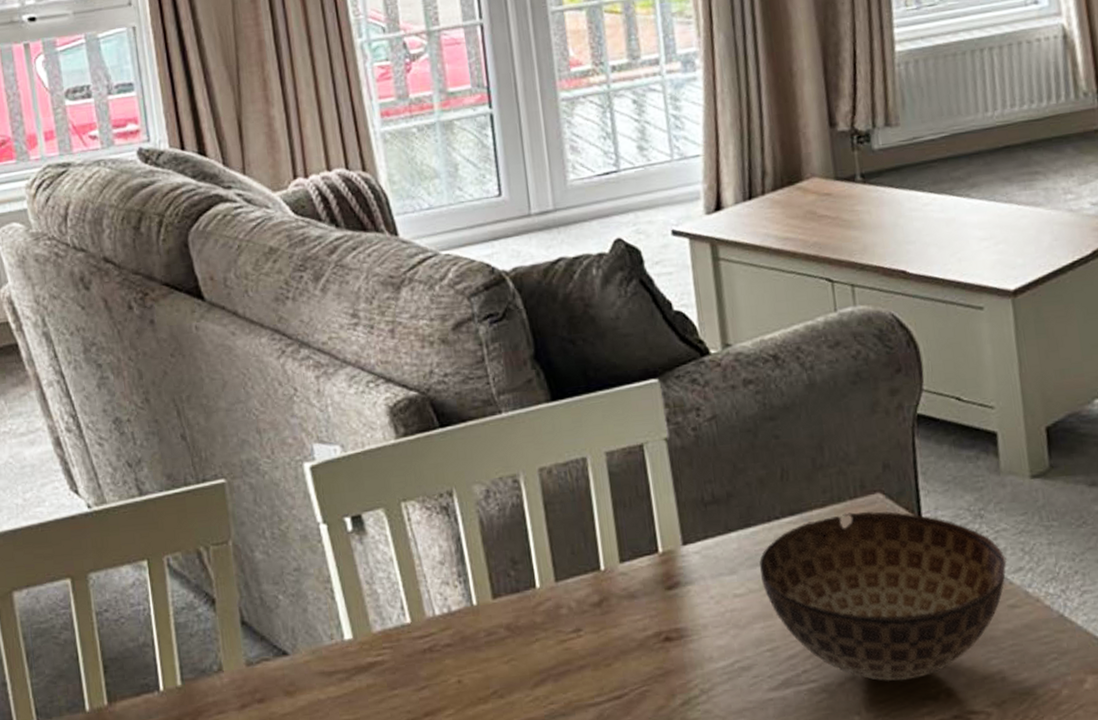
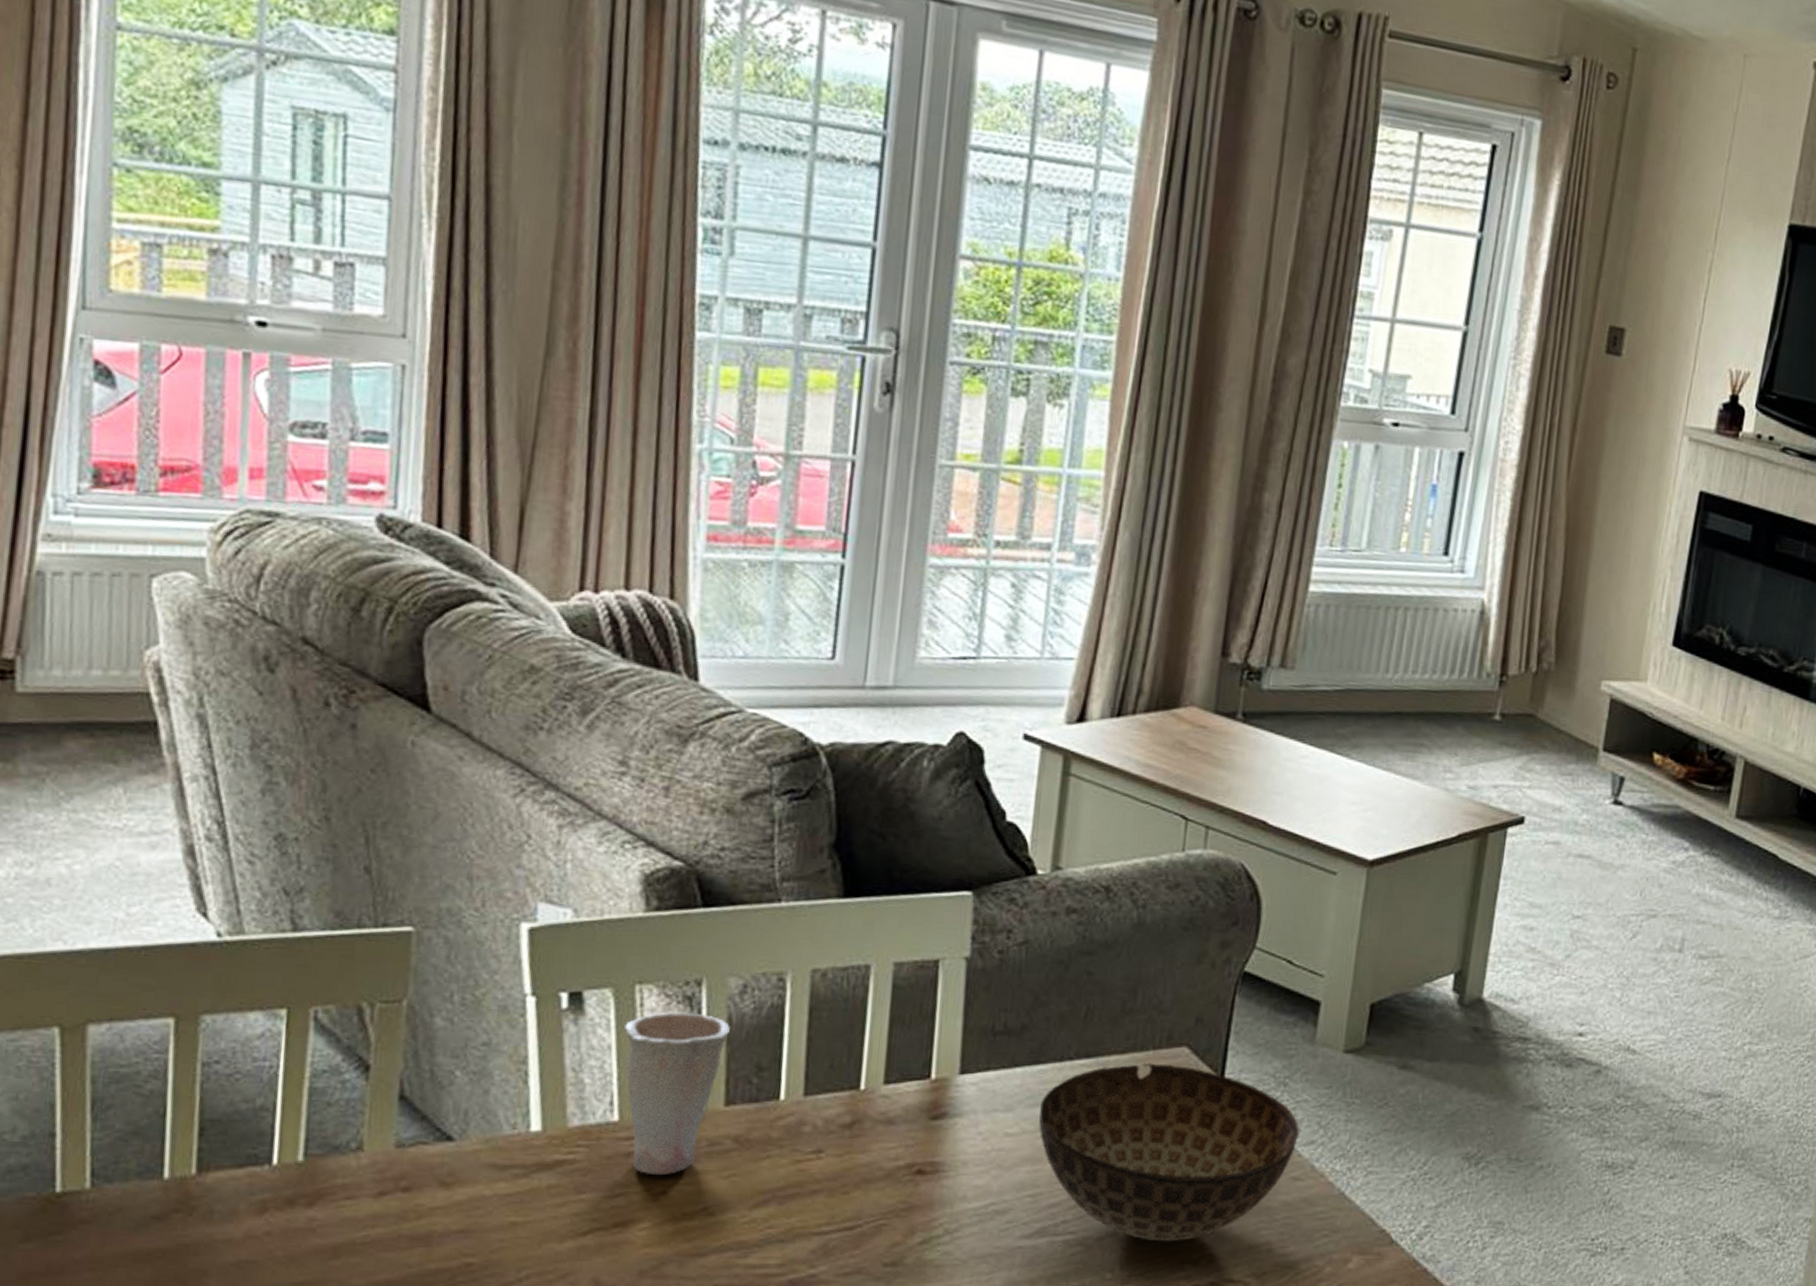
cup: none [399,520,483,667] -> present [624,1011,730,1176]

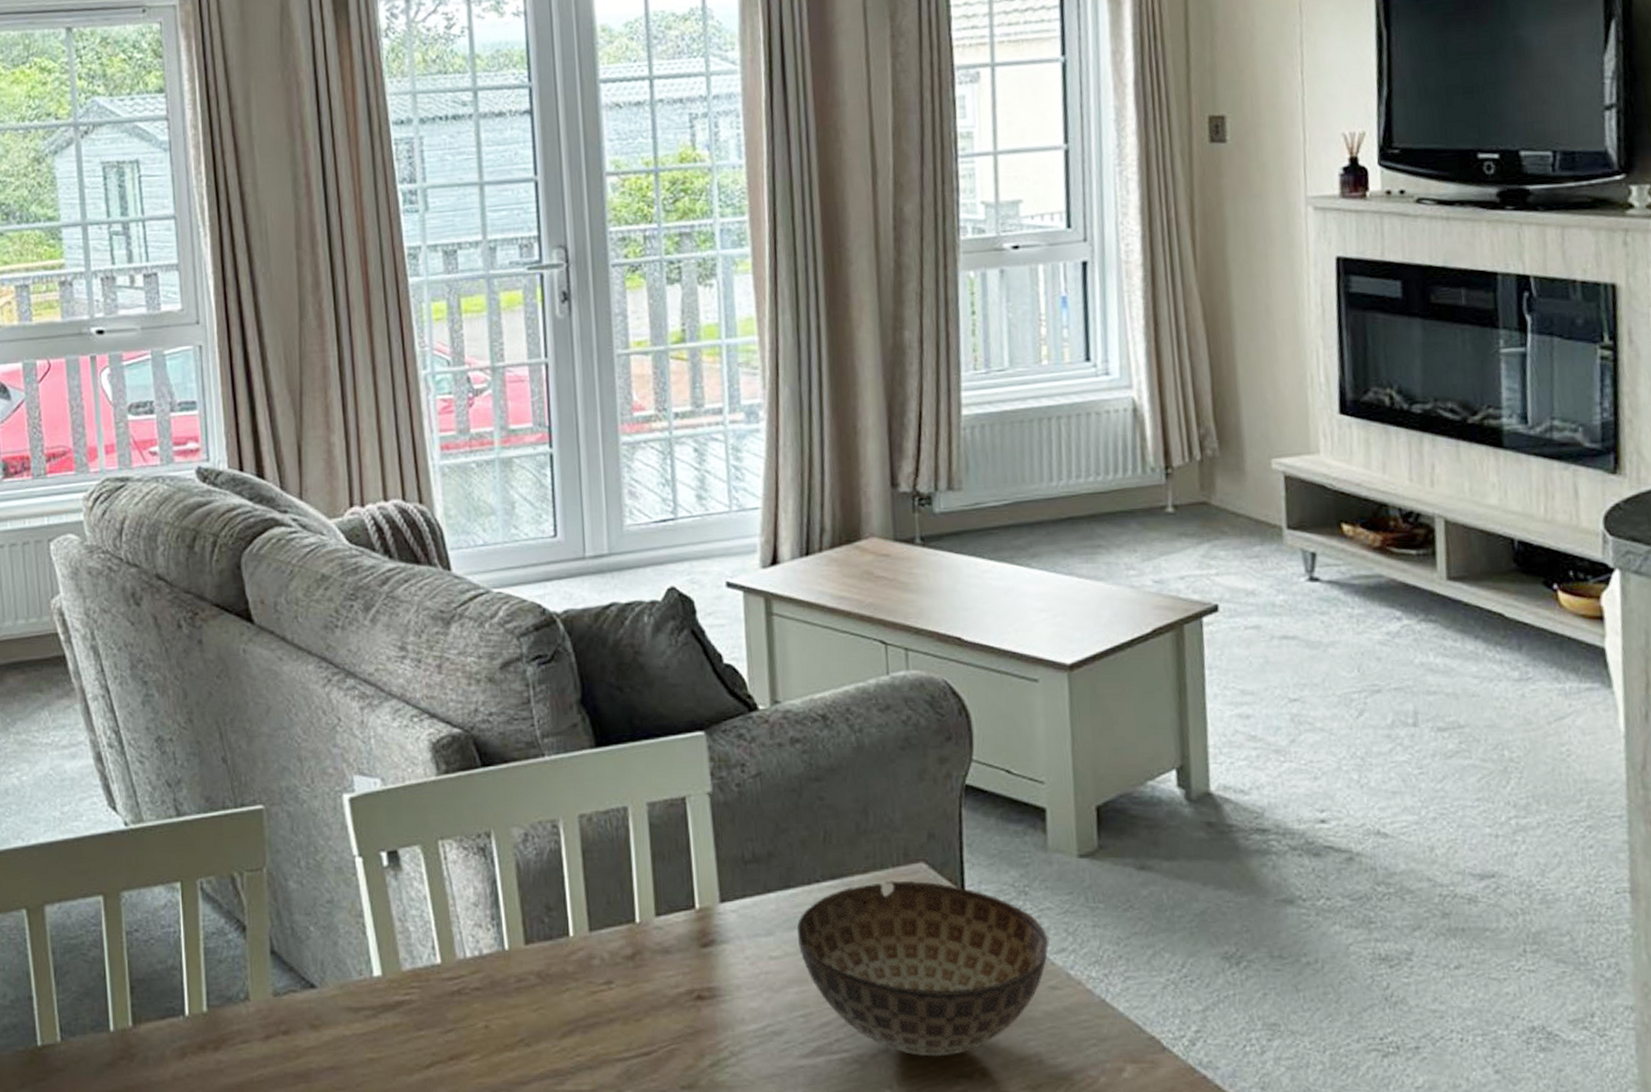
cup: present [624,1011,730,1176] -> none [435,862,519,1012]

